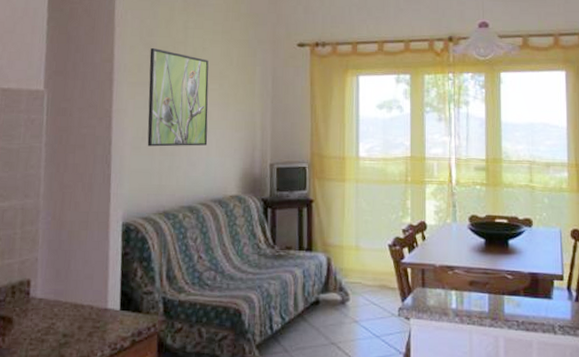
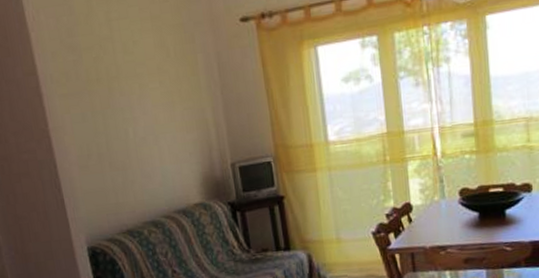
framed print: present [147,47,209,147] -> none [74,50,159,164]

